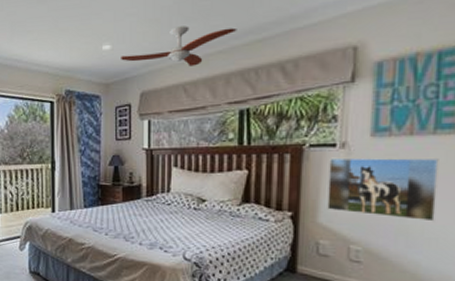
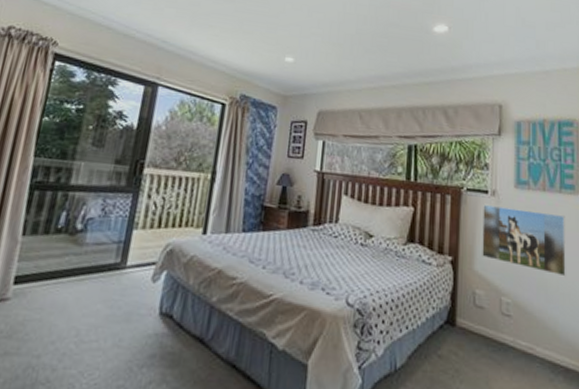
ceiling fan: present [121,26,237,67] -> none [302,55,409,95]

